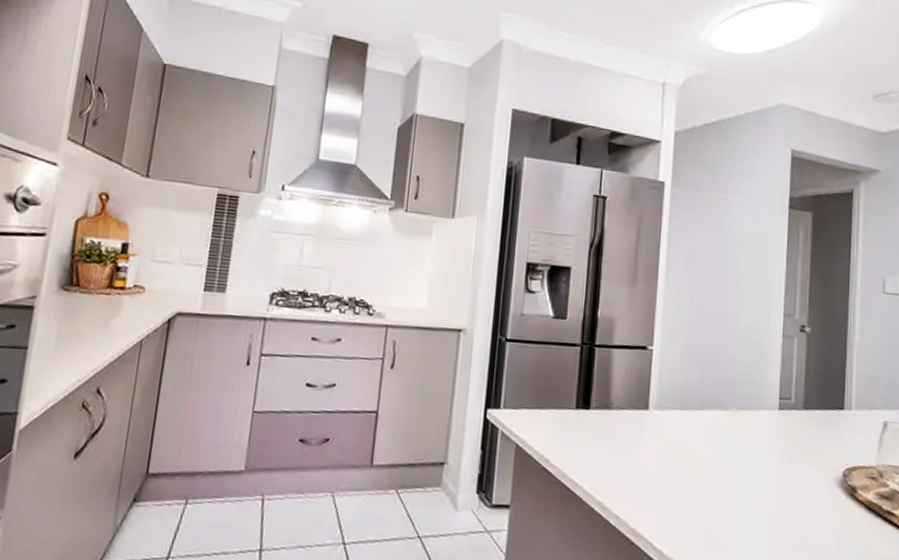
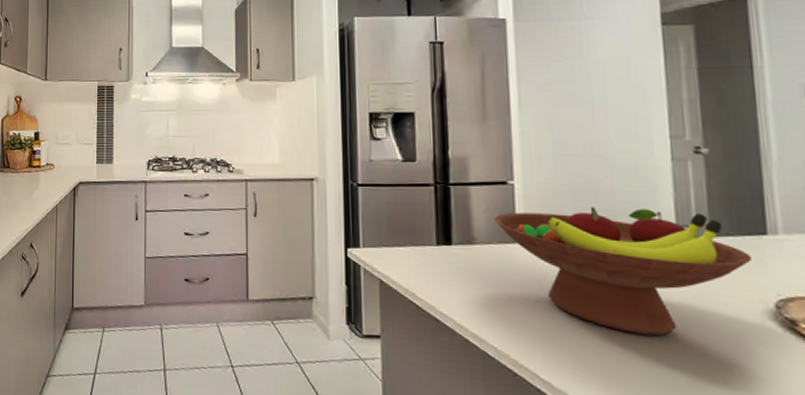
fruit bowl: none [631,375,832,502] -> present [494,206,753,336]

